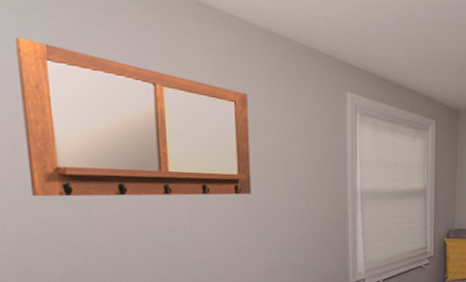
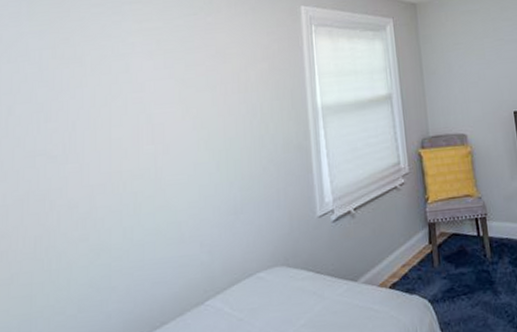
writing board: present [16,37,251,197] -> none [18,10,213,156]

